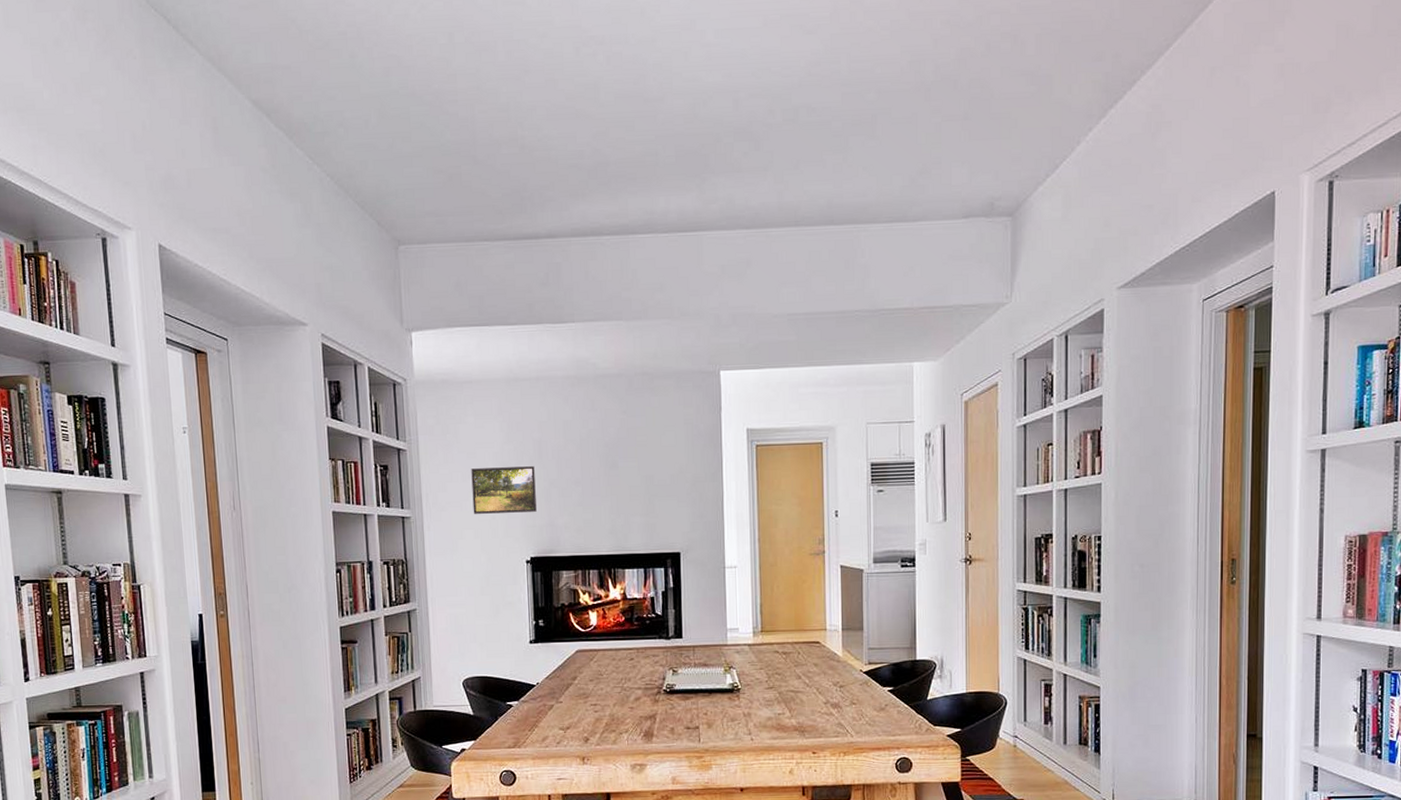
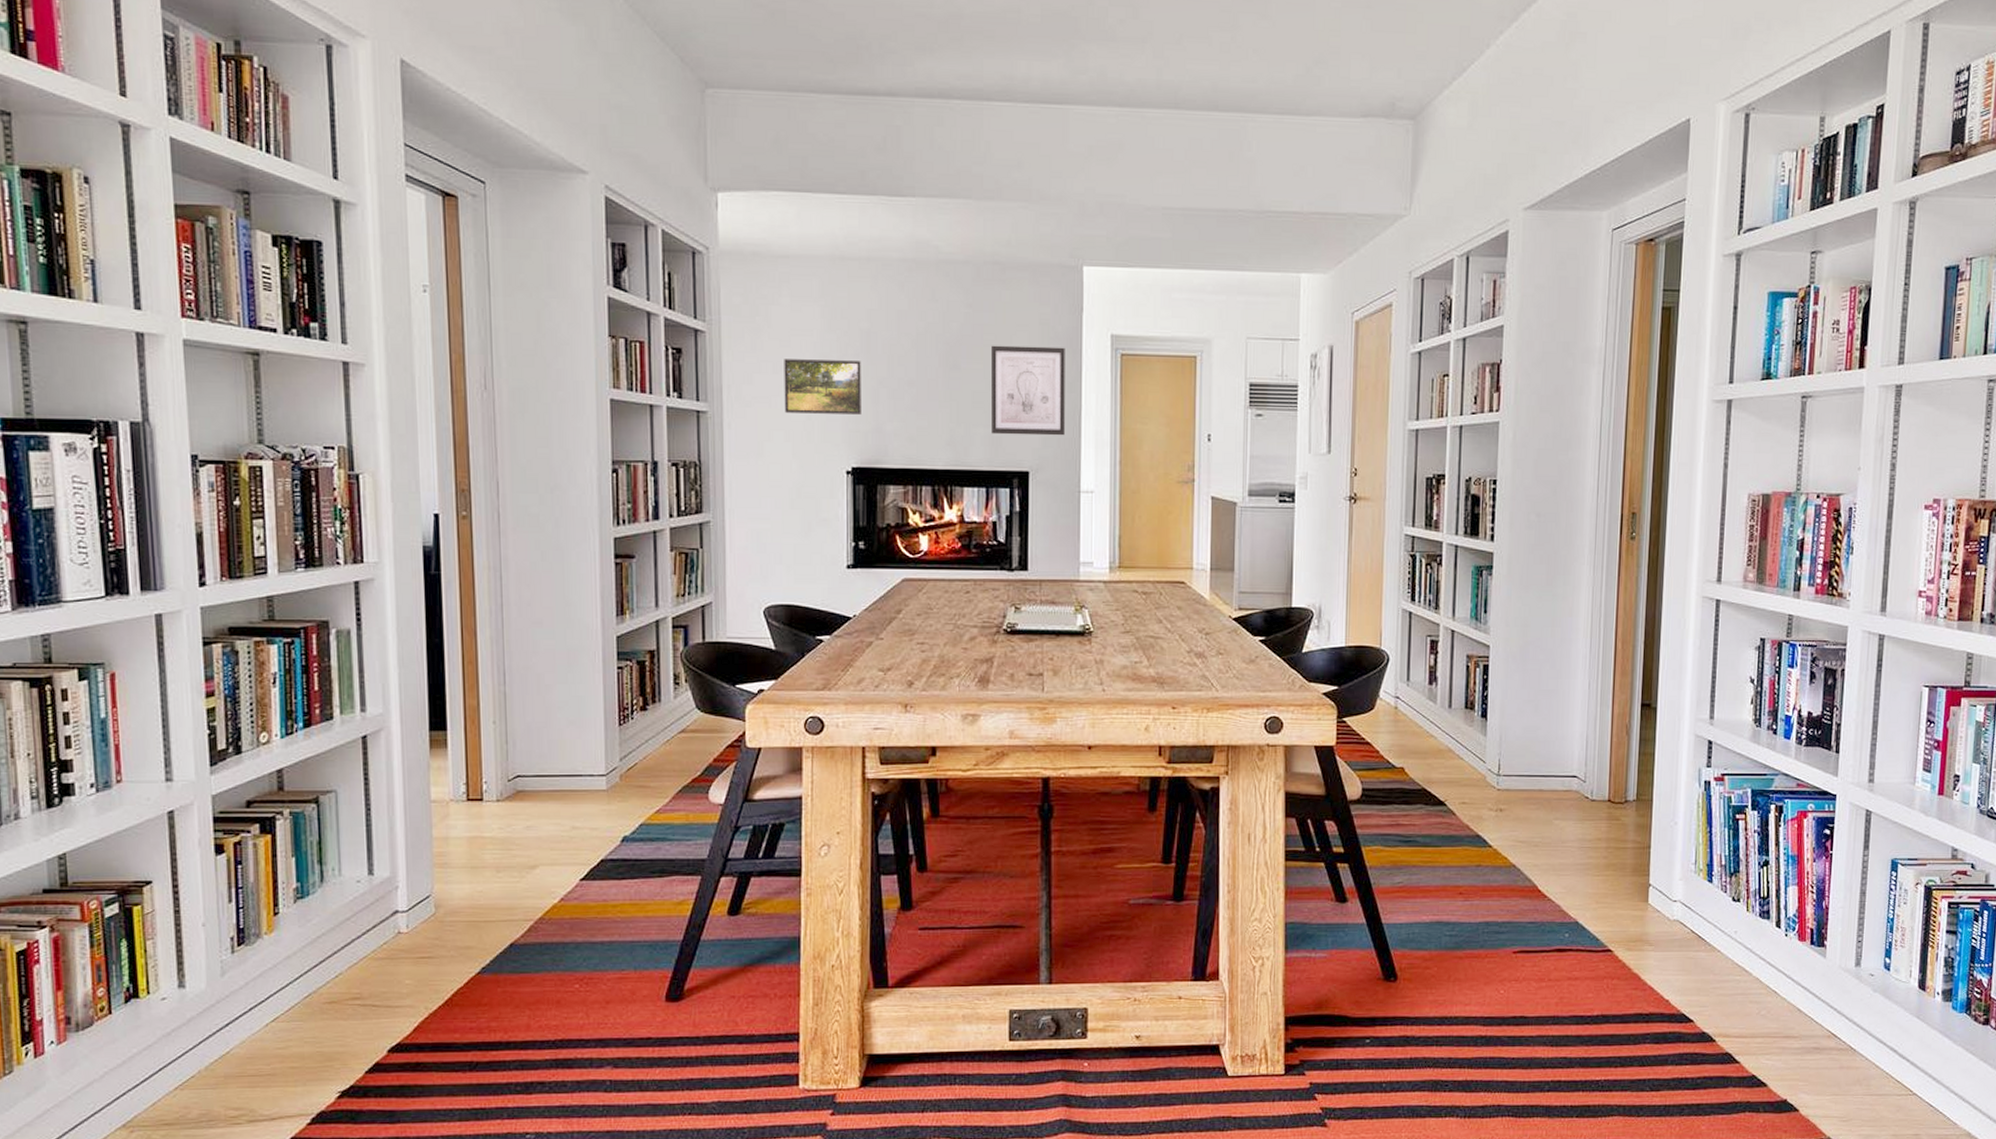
wall art: none [644,442,710,522] -> present [992,345,1065,436]

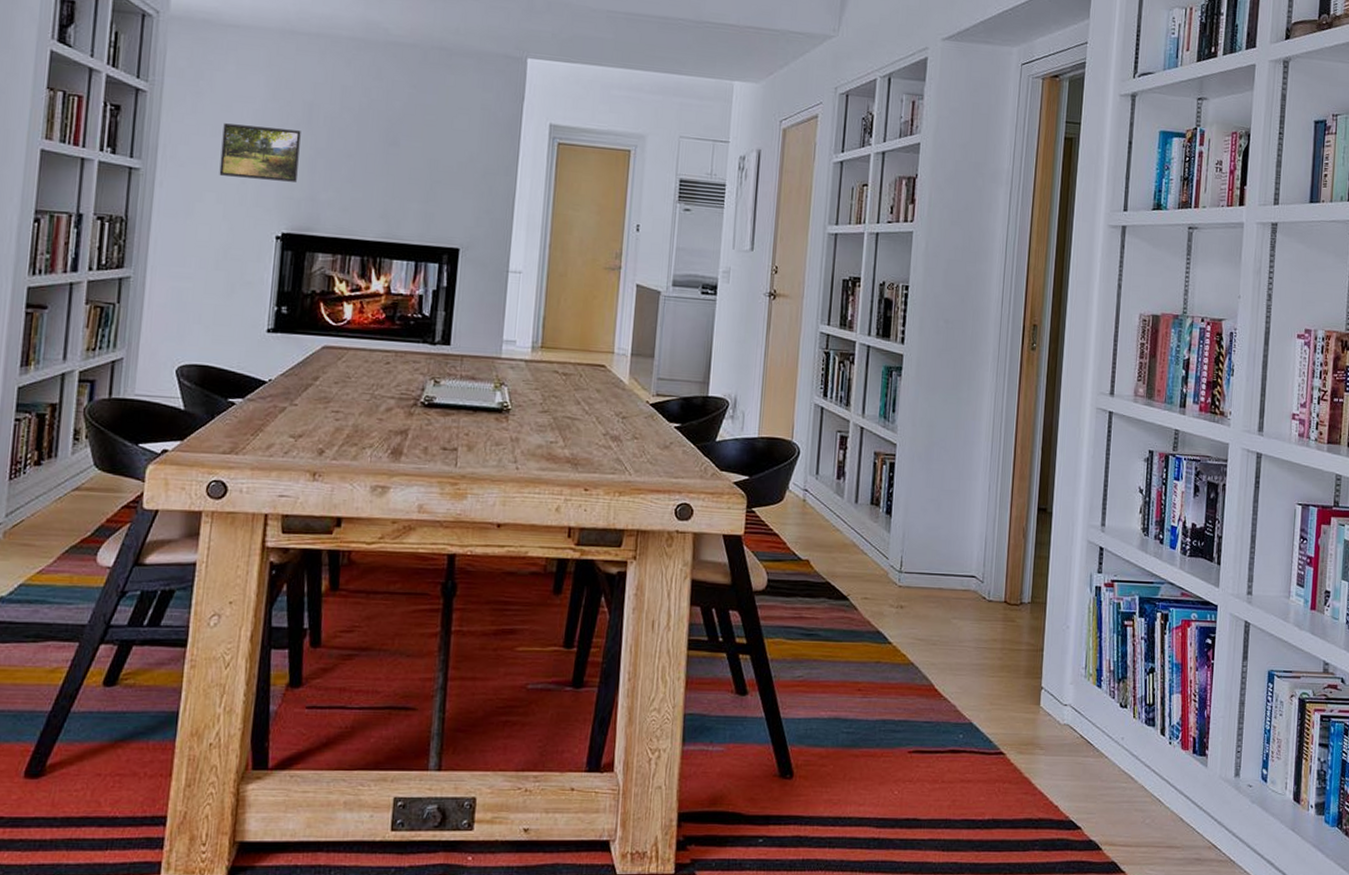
wall art: present [992,345,1065,436] -> none [425,125,504,217]

